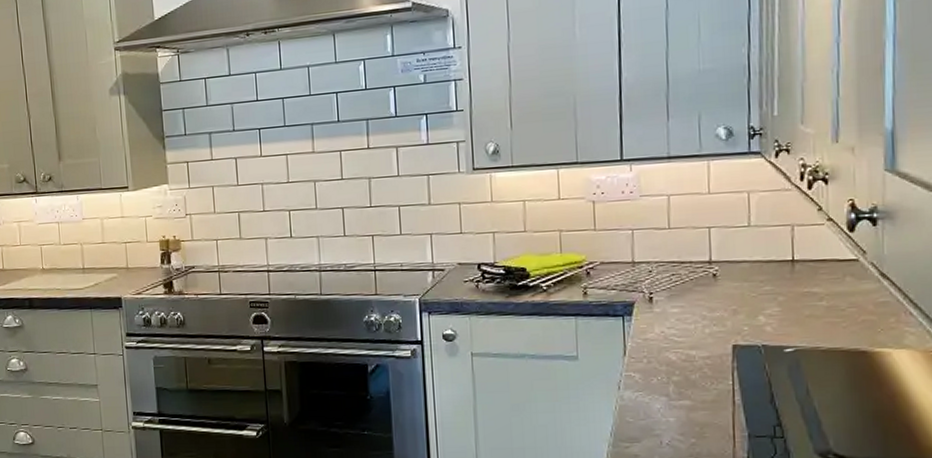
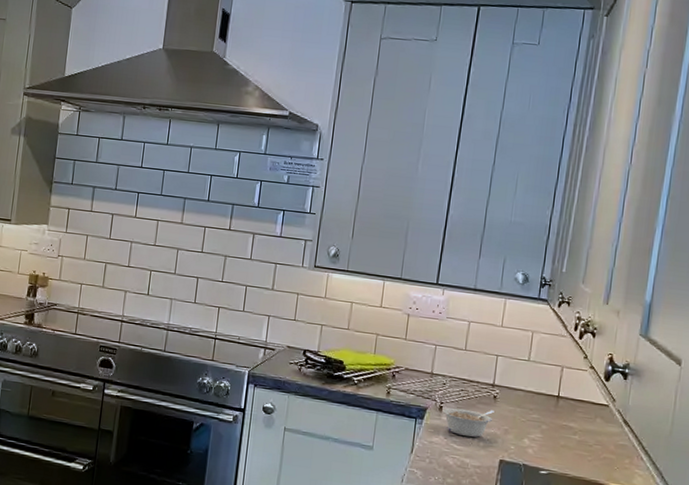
legume: none [653,290,717,326] -> present [442,408,494,438]

